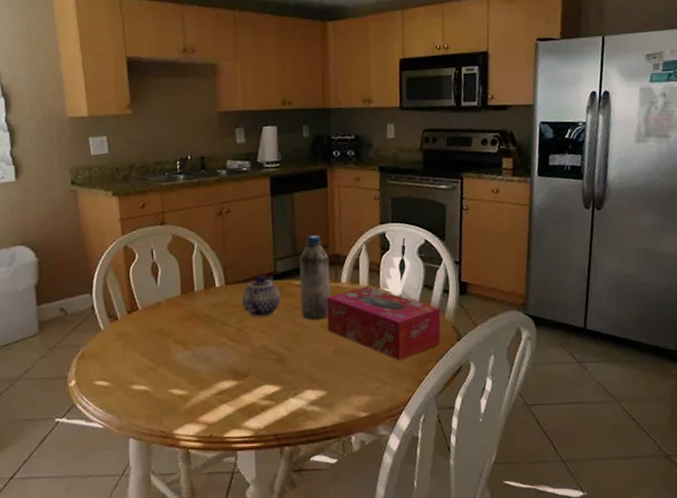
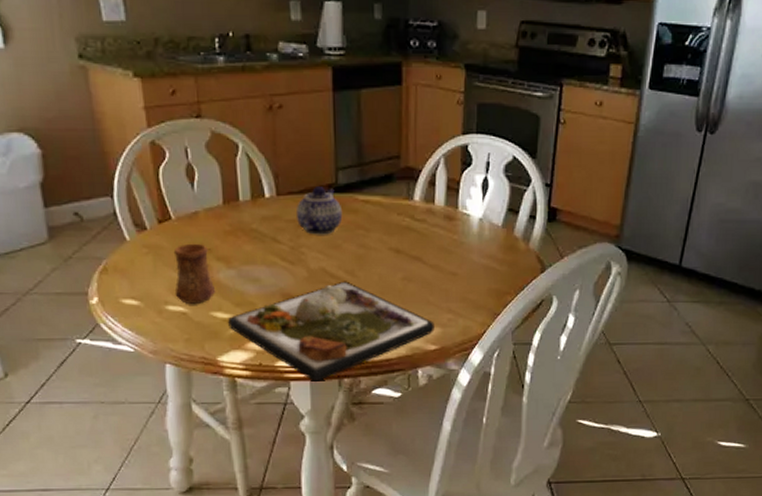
cup: none [139,329,174,383] -> present [173,243,216,304]
dinner plate: none [184,356,365,452] -> present [228,281,435,383]
water bottle: present [299,234,331,320] -> none [365,142,401,242]
tissue box: present [326,287,441,360] -> none [396,207,525,291]

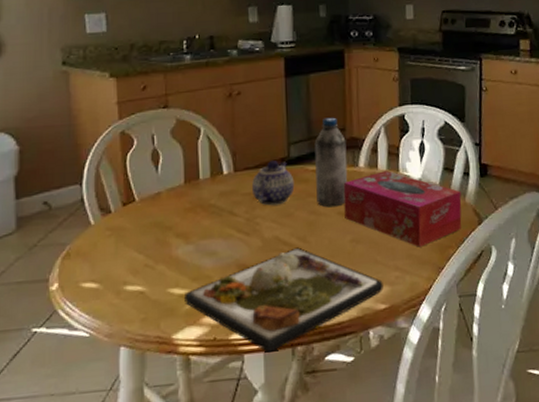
cup: present [173,243,216,304] -> none [135,222,174,283]
water bottle: none [365,142,401,242] -> present [314,117,348,208]
tissue box: none [396,207,525,291] -> present [343,171,462,247]

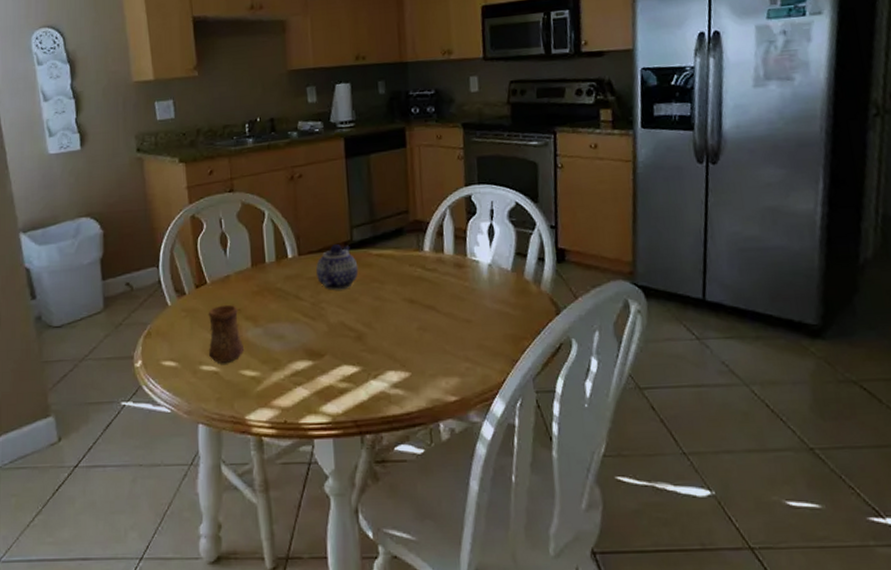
cup: none [135,222,174,283] -> present [208,304,245,363]
dinner plate: present [185,247,383,354] -> none [255,333,453,440]
water bottle: present [314,117,348,208] -> none [377,199,413,293]
tissue box: present [343,171,462,247] -> none [408,255,538,337]

